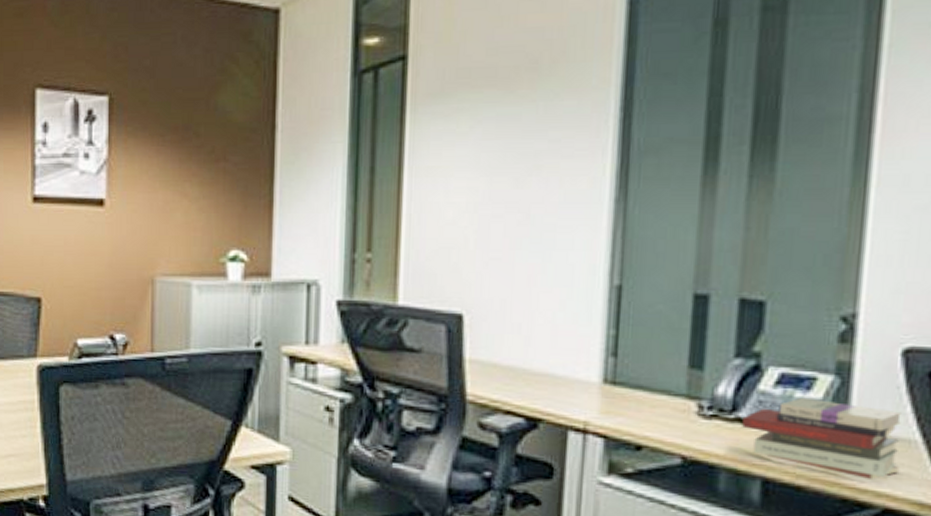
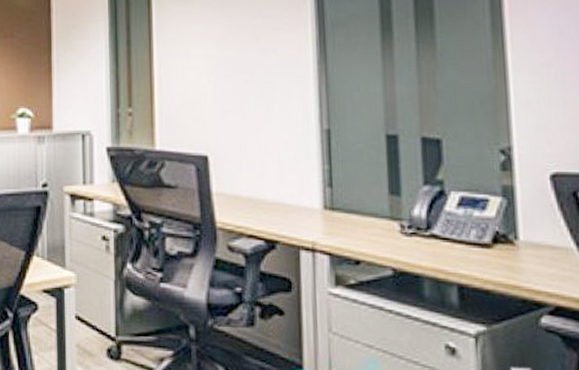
books: present [742,397,902,479] -> none [436,216,564,282]

